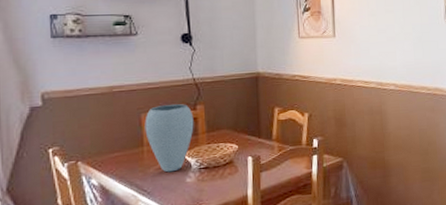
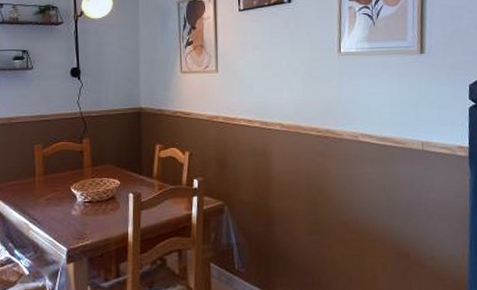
vase: present [144,104,194,173] -> none [37,137,80,204]

